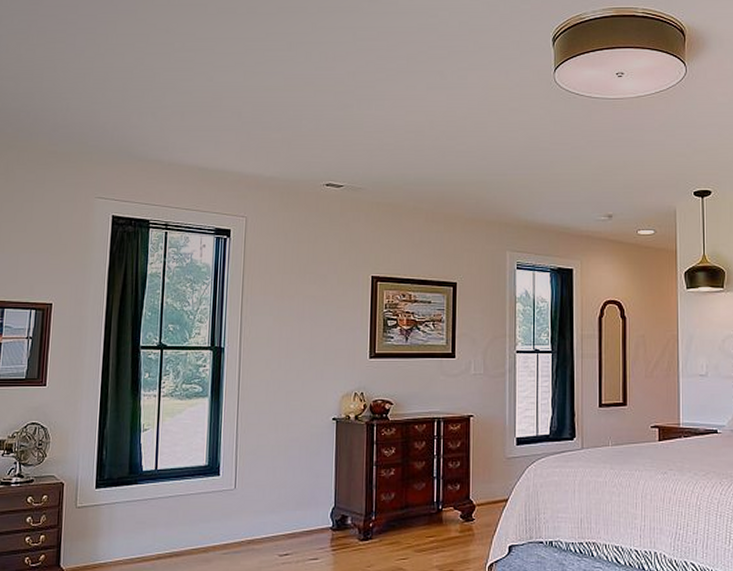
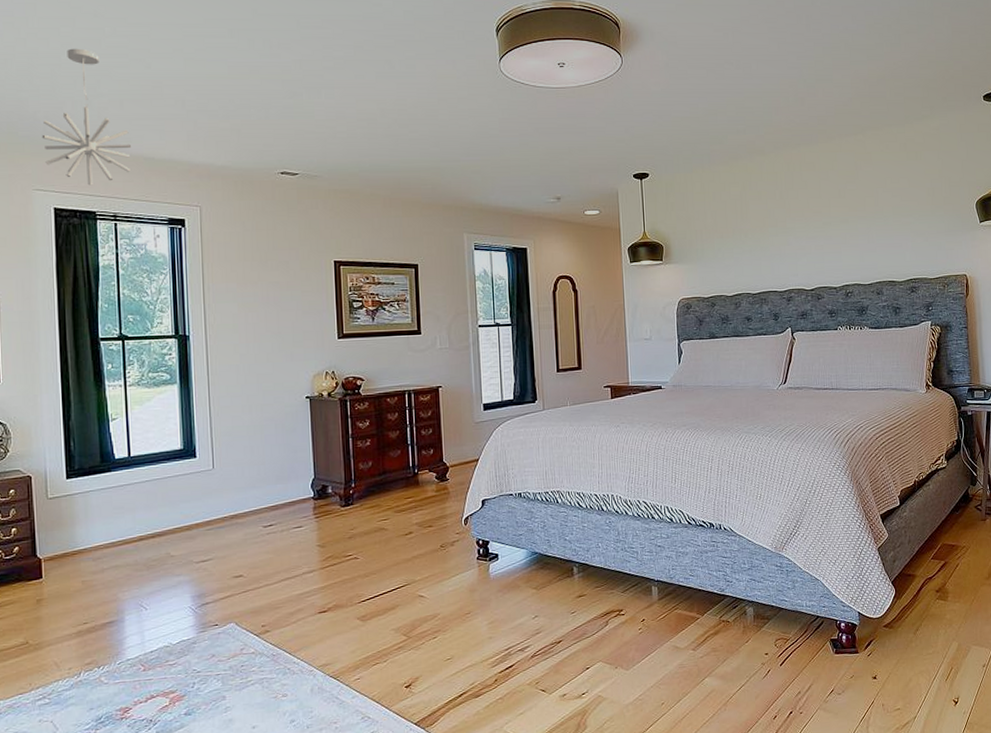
pendant light: none [108,62,187,195] -> present [41,48,131,186]

